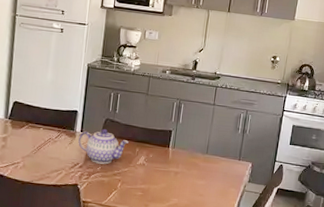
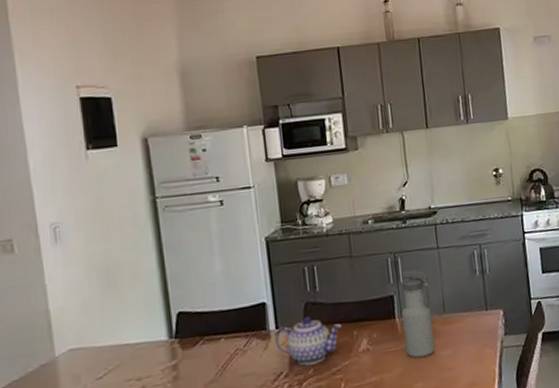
water bottle: none [171,115,201,182] -> present [401,270,436,358]

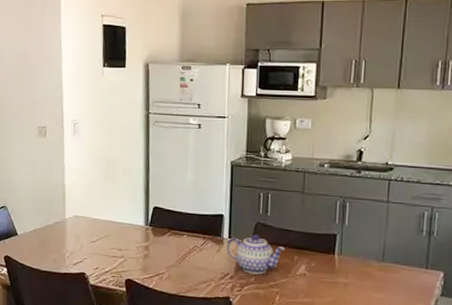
water bottle: present [401,270,436,358] -> none [340,216,373,295]

